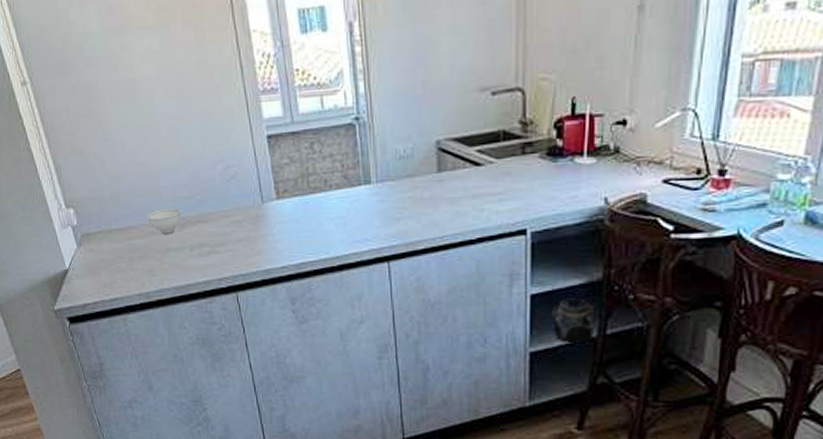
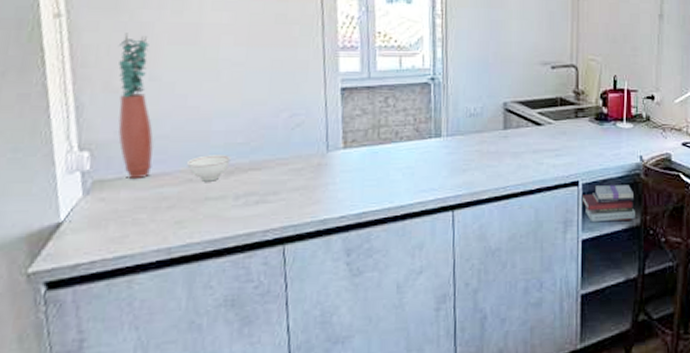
vase: none [74,94,122,232] -> present [118,33,154,178]
books: none [530,233,596,276] -> present [581,185,635,222]
jar: present [552,298,595,344] -> none [600,242,636,285]

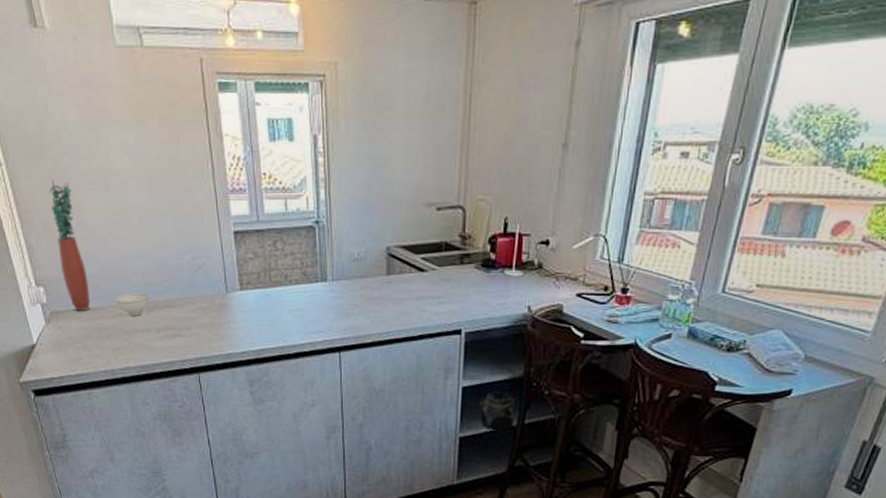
books: present [581,185,635,222] -> none [463,335,519,372]
jar: none [600,242,636,285] -> present [479,391,516,431]

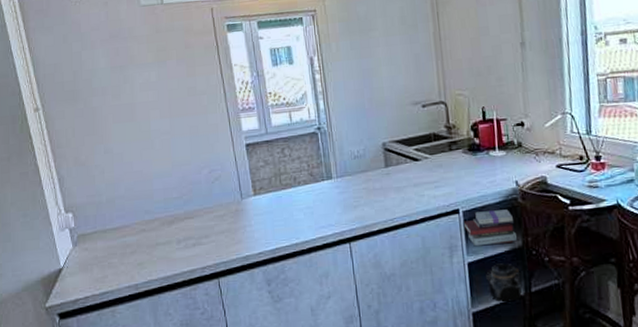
vase: present [48,180,91,311] -> none [79,117,116,232]
bowl: present [115,293,149,316] -> none [139,208,170,231]
books: none [463,335,519,372] -> present [463,209,517,245]

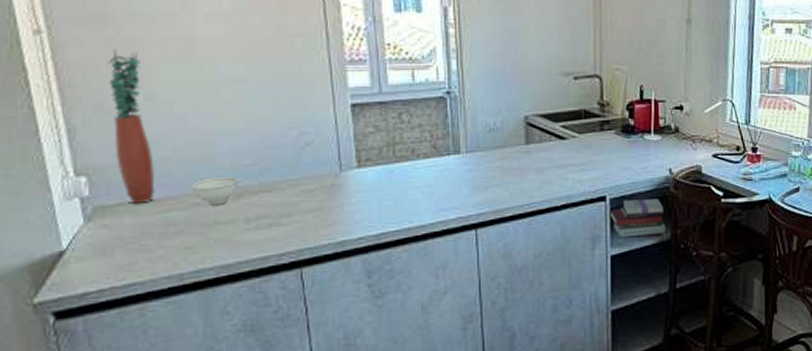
vase: none [79,117,116,232] -> present [107,49,156,204]
bowl: none [139,208,170,231] -> present [191,177,239,205]
jar: present [486,263,522,303] -> none [629,257,667,300]

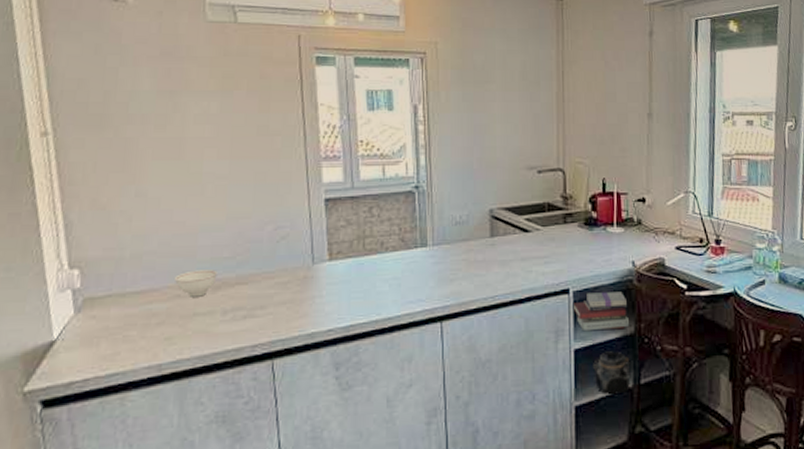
vase: present [107,49,156,204] -> none [104,149,141,295]
jar: none [629,257,667,300] -> present [593,351,631,396]

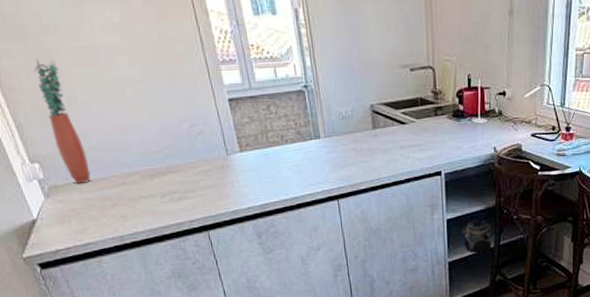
vase: none [104,149,141,295] -> present [33,58,91,184]
bowl: present [173,269,218,297] -> none [116,161,151,184]
books: present [573,292,629,330] -> none [444,173,491,204]

